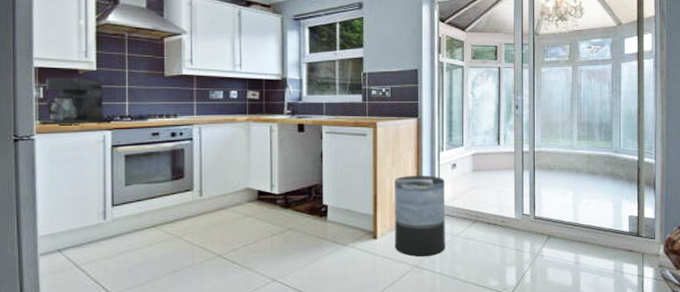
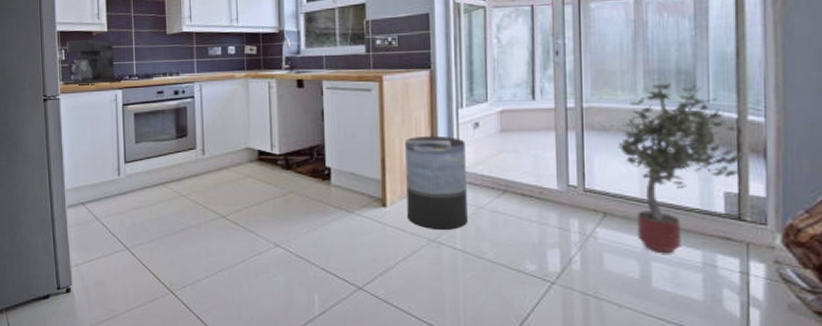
potted tree: none [559,133,642,265] -> present [618,84,744,254]

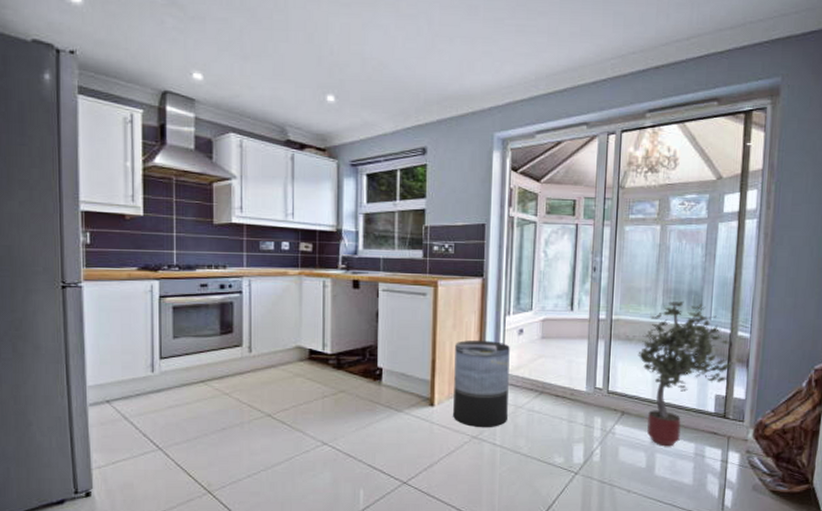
coffee maker: present [62,40,116,86] -> none [85,223,153,274]

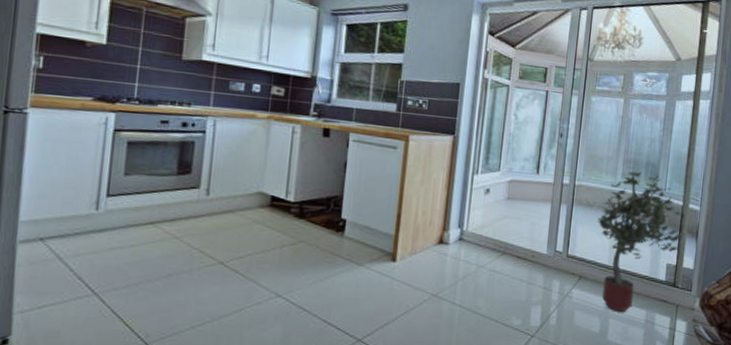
trash can: present [453,340,510,427] -> none [414,196,476,286]

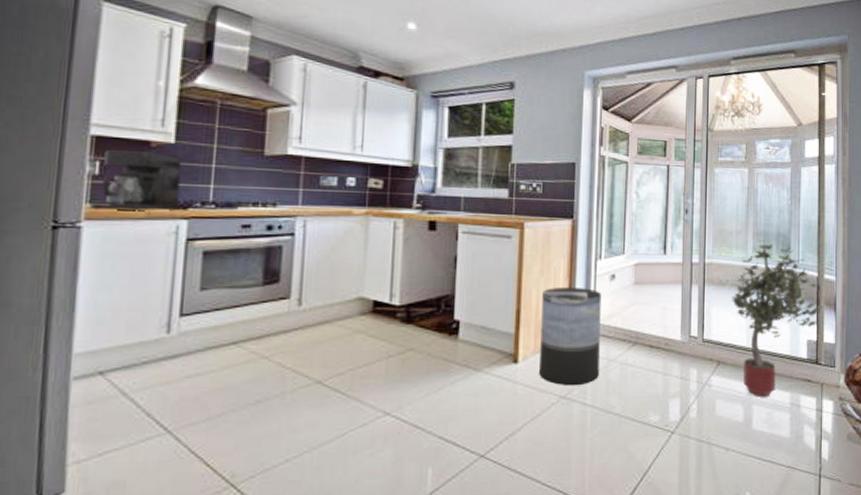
coffee maker: none [33,47,112,104] -> present [88,150,182,212]
trash can: none [414,196,476,286] -> present [539,286,602,385]

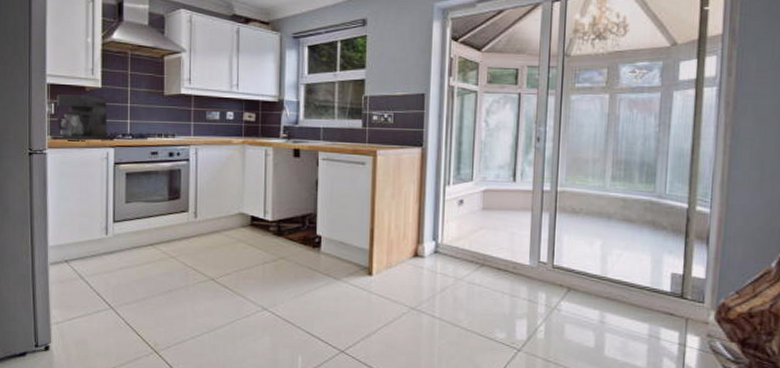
trash can: present [539,286,602,385] -> none [391,210,450,299]
potted tree: present [731,244,821,397] -> none [585,173,691,327]

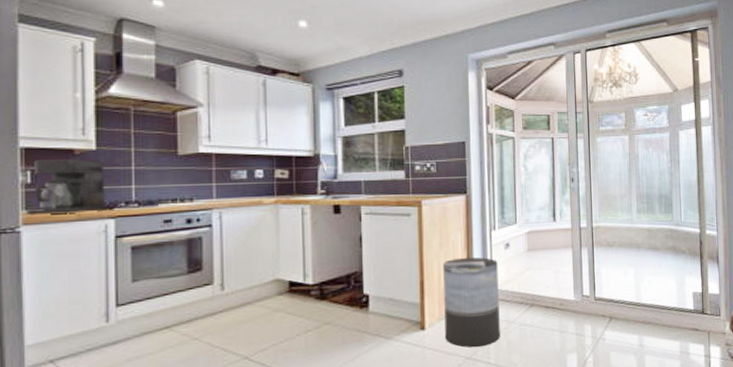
trash can: none [391,210,450,299] -> present [443,257,500,348]

